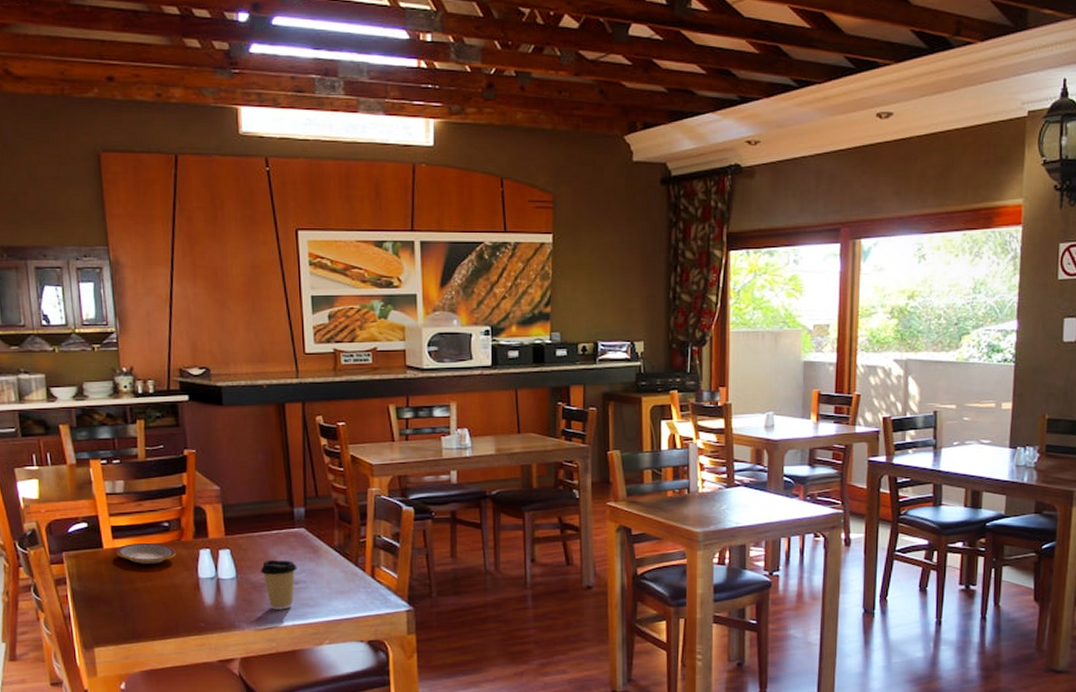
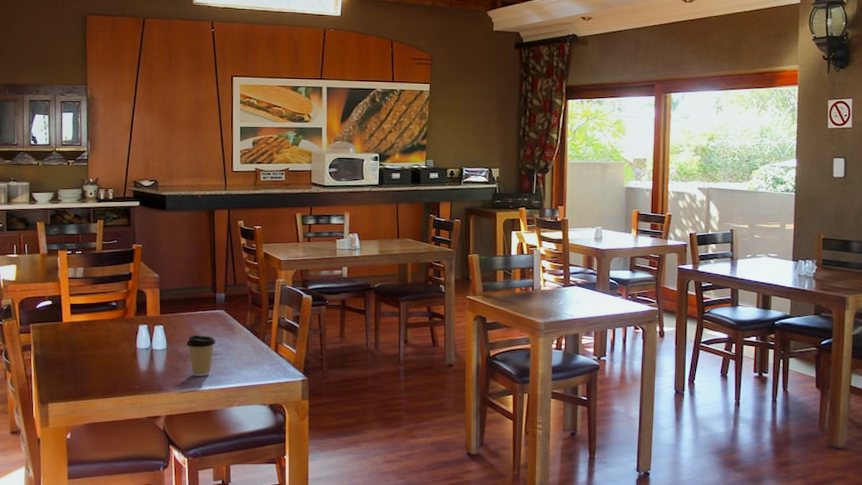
plate: present [115,542,176,564] -> none [72,318,120,336]

